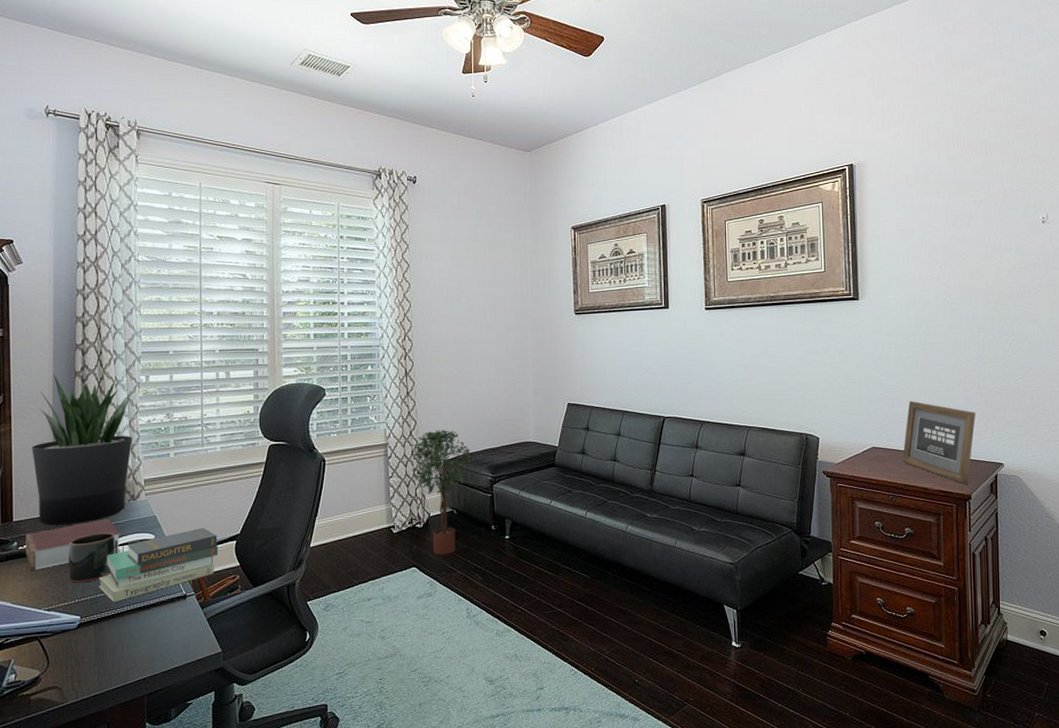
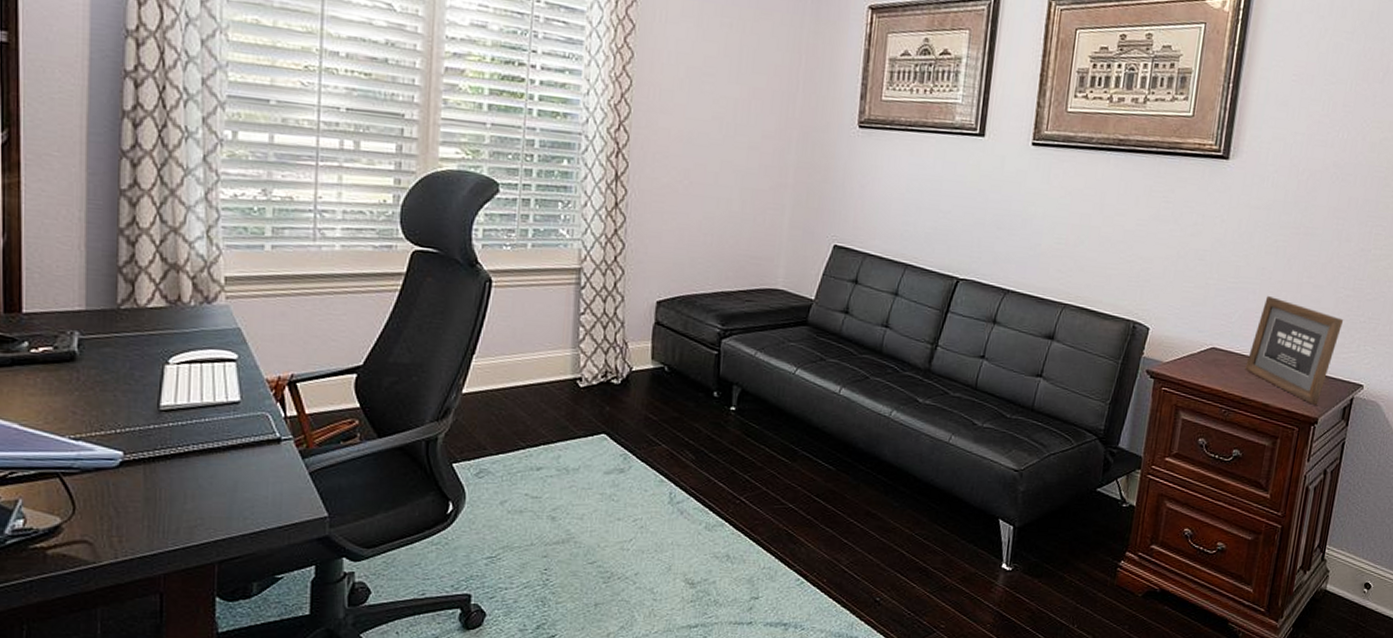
book: present [26,519,120,571] -> none [41,325,186,385]
planter: present [32,374,132,526] -> none [53,110,211,327]
mug: present [68,532,118,583] -> none [106,342,182,408]
books: present [99,527,219,602] -> none [152,351,331,438]
potted tree: present [411,429,473,555] -> none [612,257,697,423]

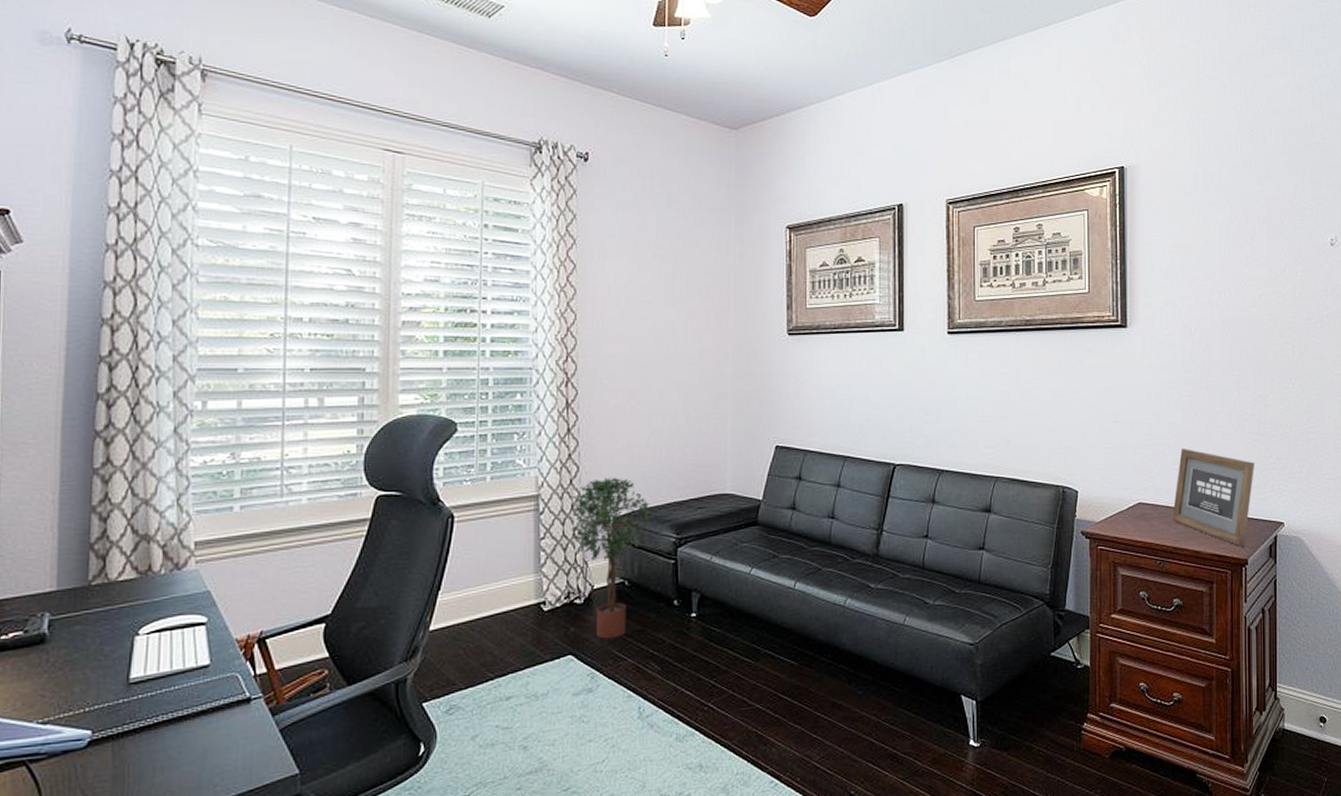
potted tree: none [612,257,697,423] -> present [571,476,652,639]

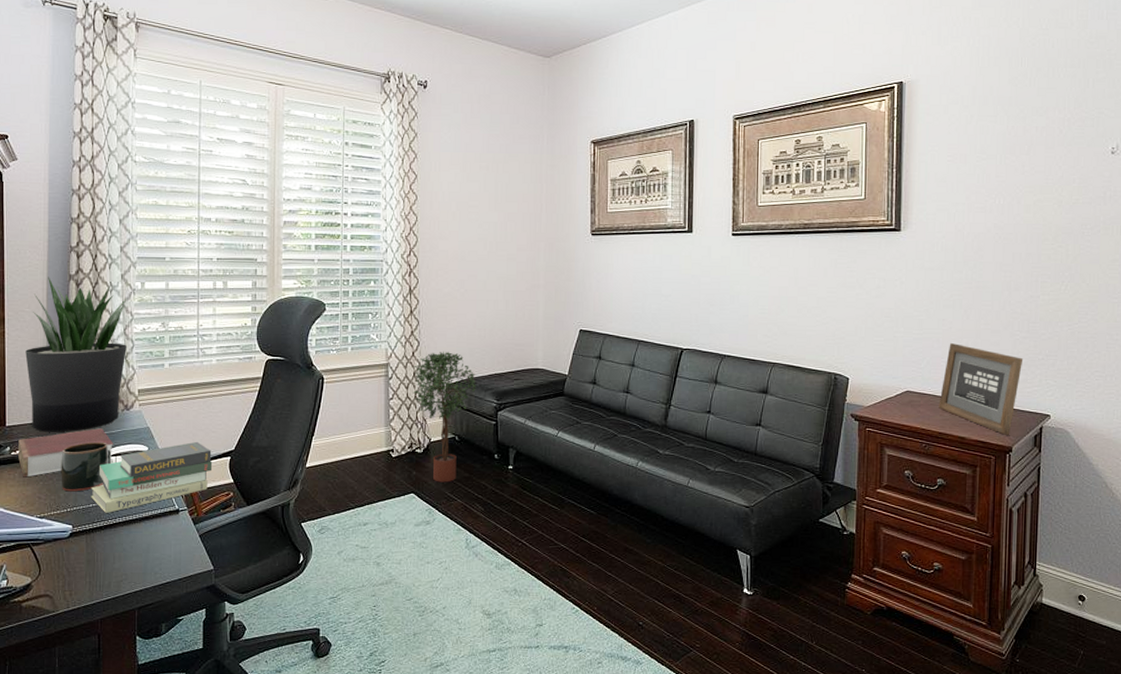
book: none [11,596,157,670] -> present [18,428,113,477]
planter: none [26,396,181,606] -> present [25,277,127,432]
mug: none [76,614,152,685] -> present [61,441,111,492]
books: none [121,606,300,710] -> present [91,441,213,513]

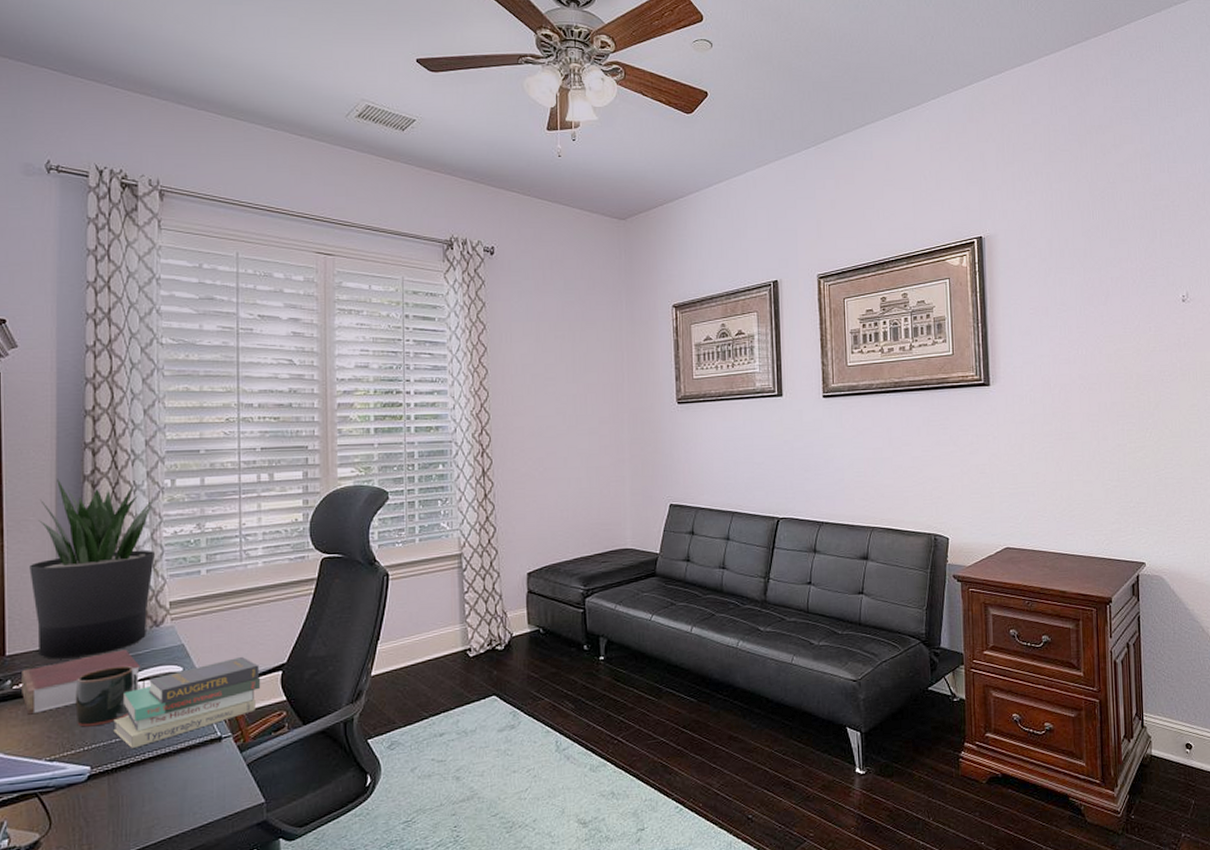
potted tree: present [413,351,477,483] -> none [490,536,562,681]
picture frame: present [939,342,1024,435] -> none [1038,495,1116,586]

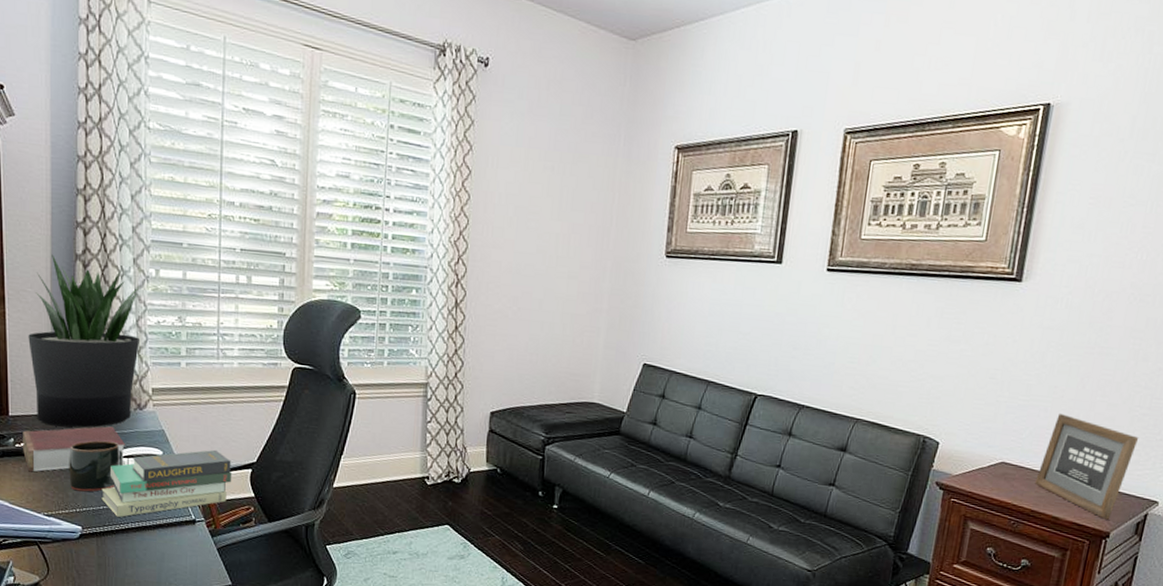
picture frame: none [1038,495,1116,586] -> present [1035,412,1139,520]

